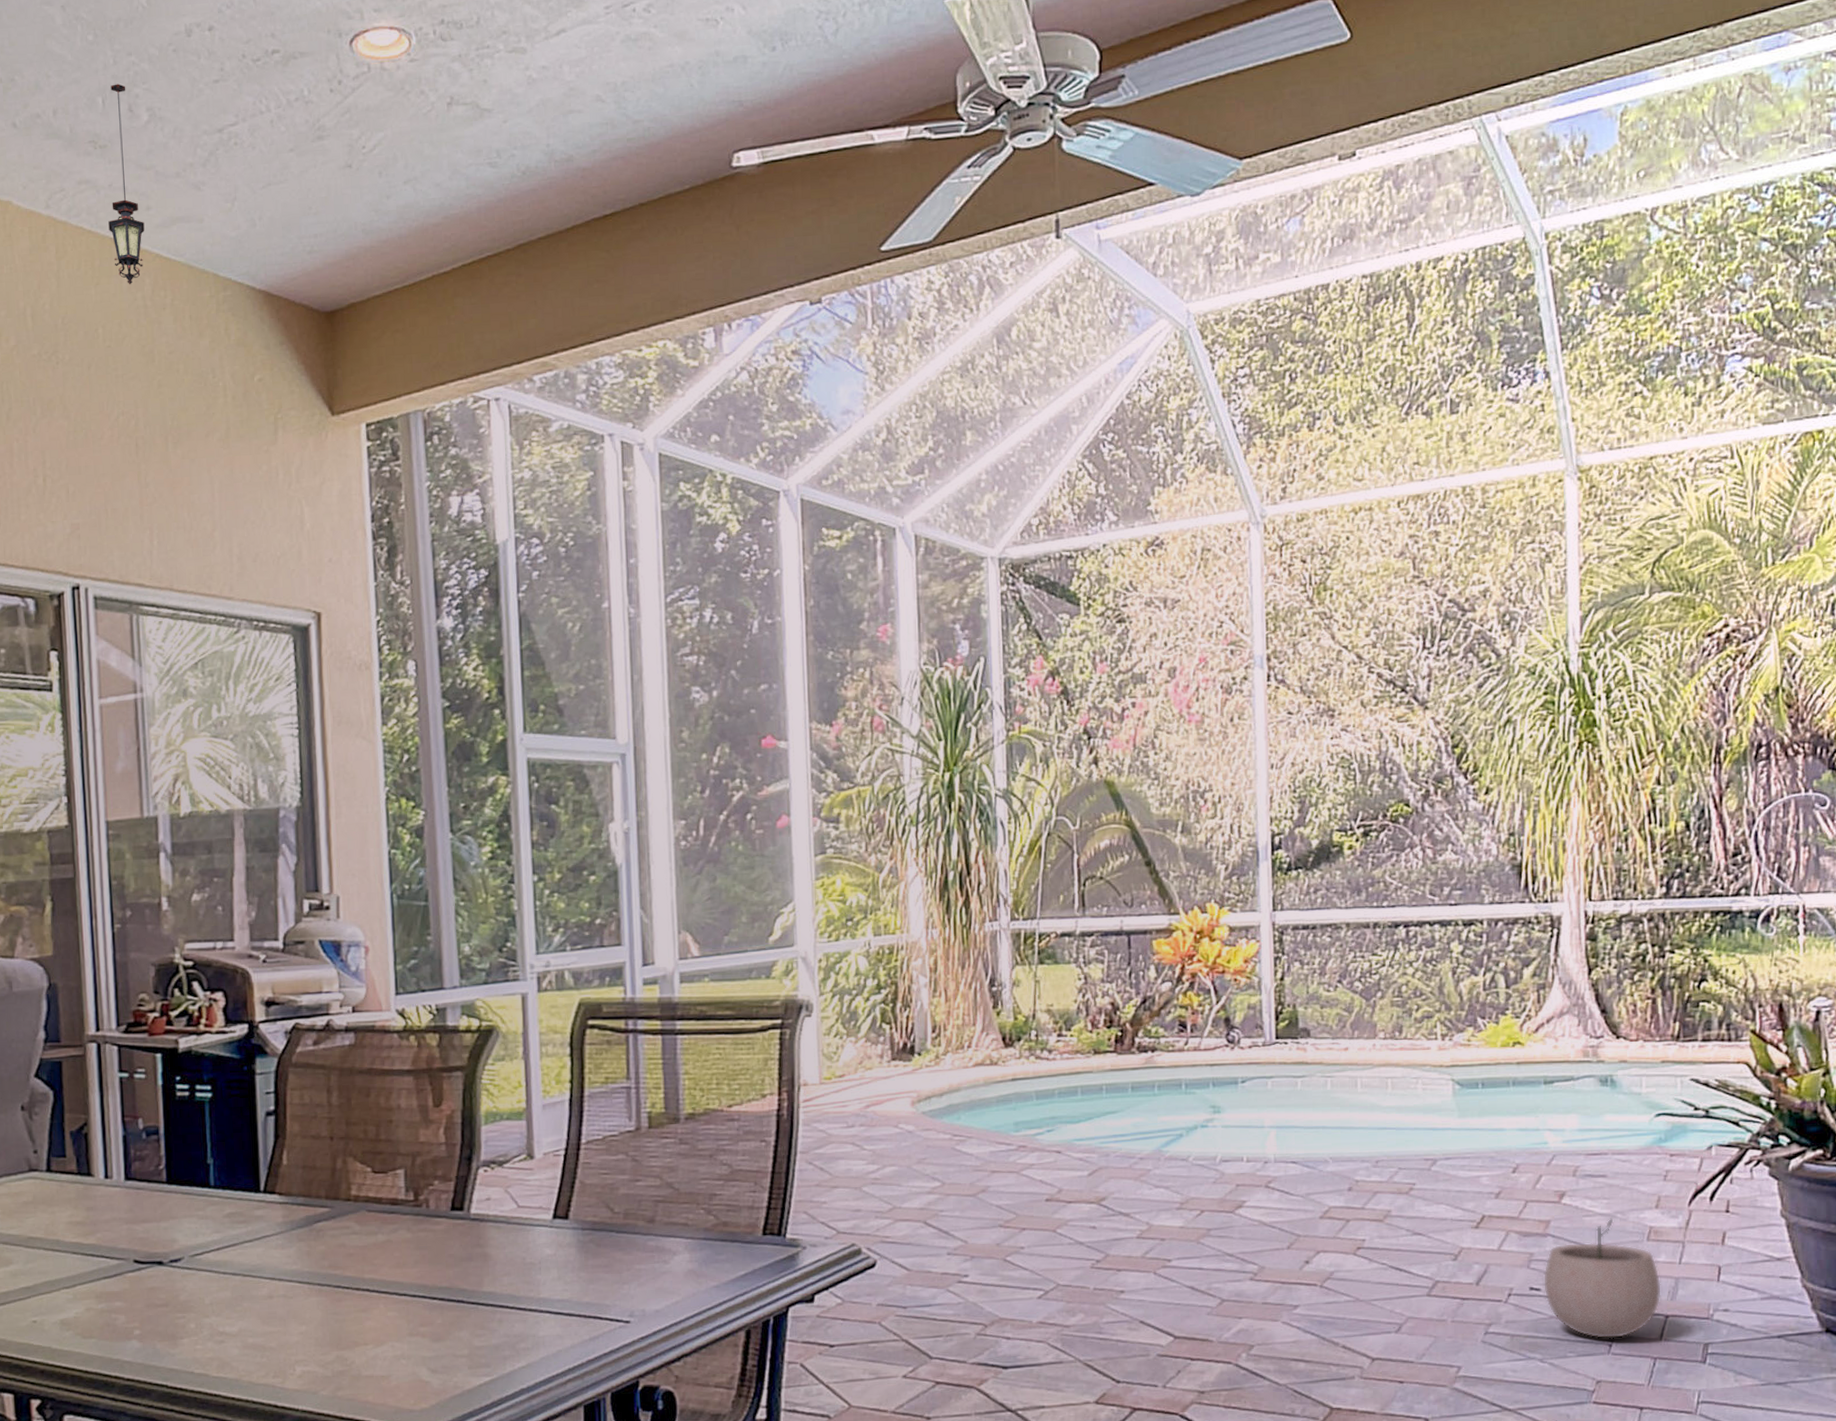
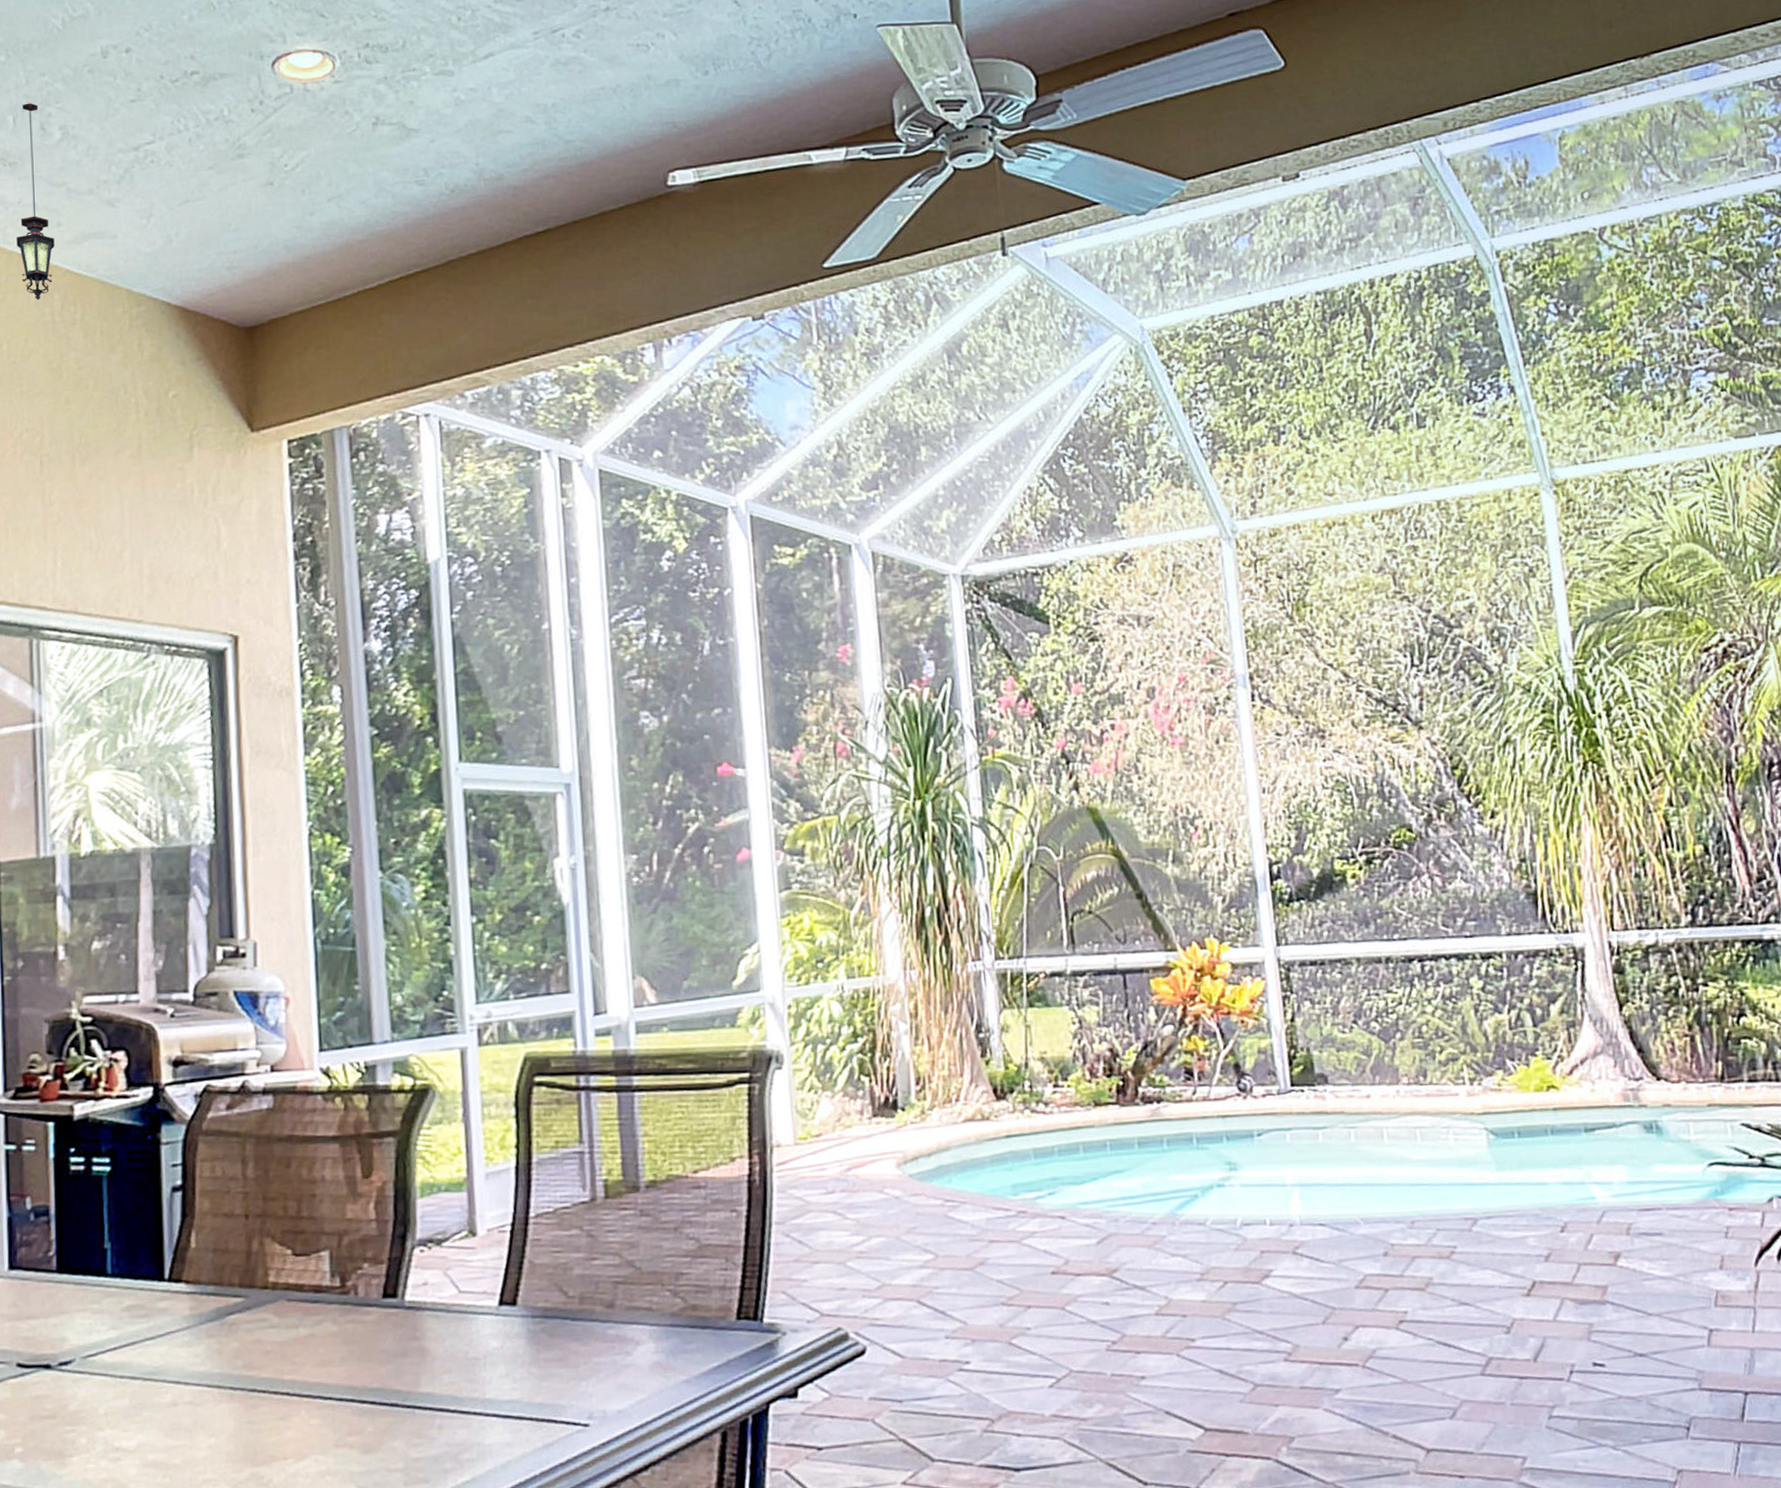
plant pot: present [1542,1217,1661,1339] -> none [1605,1280,1738,1422]

